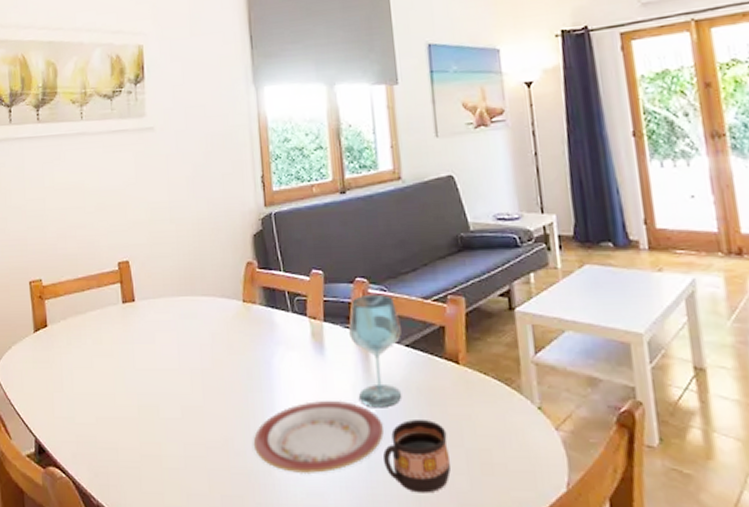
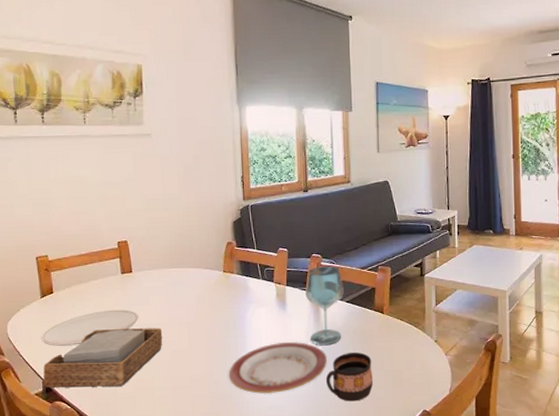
plate: none [34,349,143,394] -> present [41,309,139,346]
napkin holder: none [35,374,172,451] -> present [43,328,163,388]

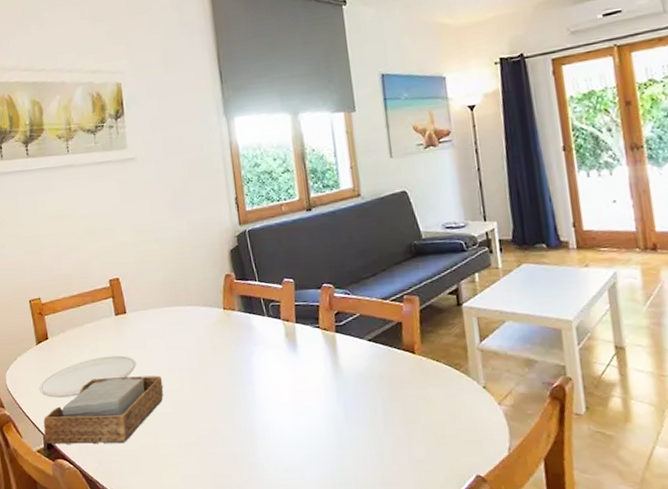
plate: present [228,341,328,395] -> none [238,389,351,454]
wine glass: present [305,265,345,346] -> none [318,297,366,394]
cup: present [326,352,373,402] -> none [351,401,409,464]

